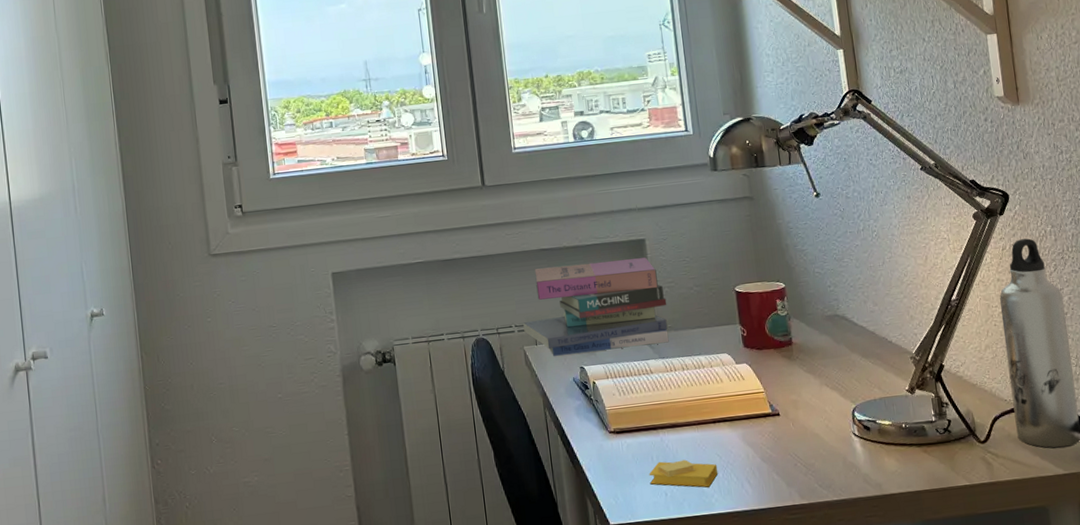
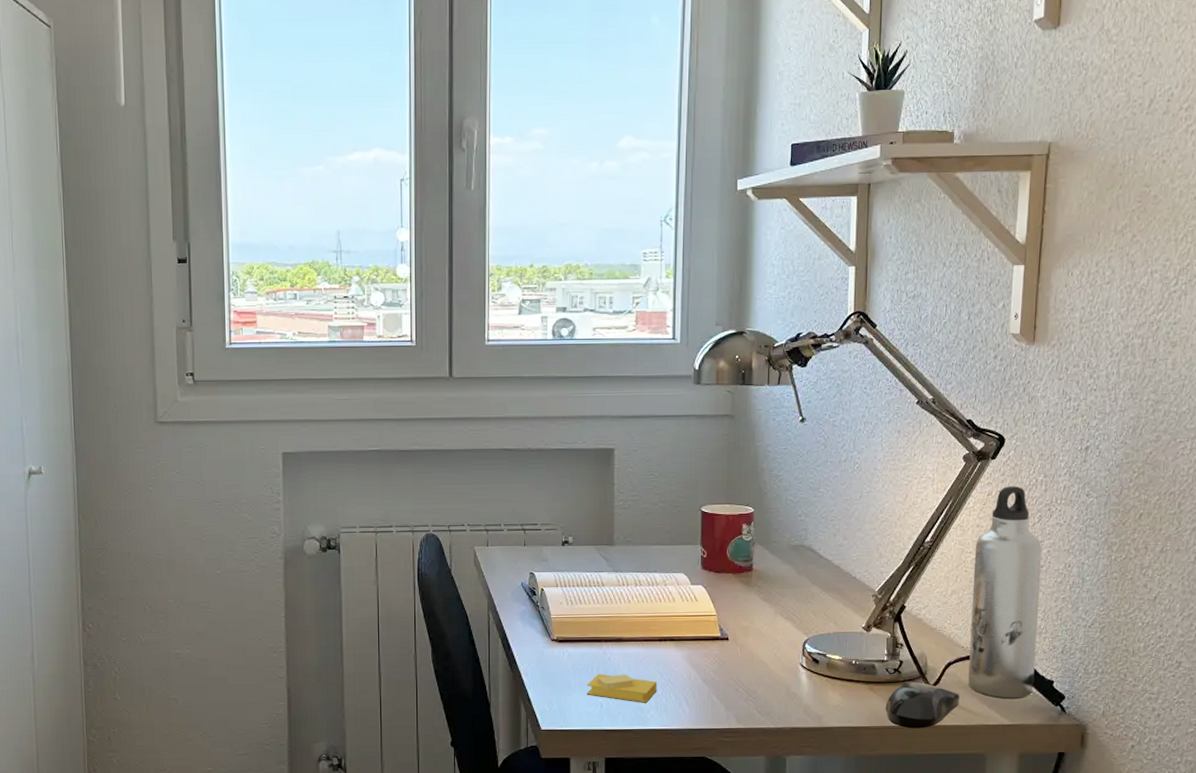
books: present [523,257,669,356] -> none [476,467,628,559]
computer mouse: none [941,439,1013,488] -> present [885,681,960,729]

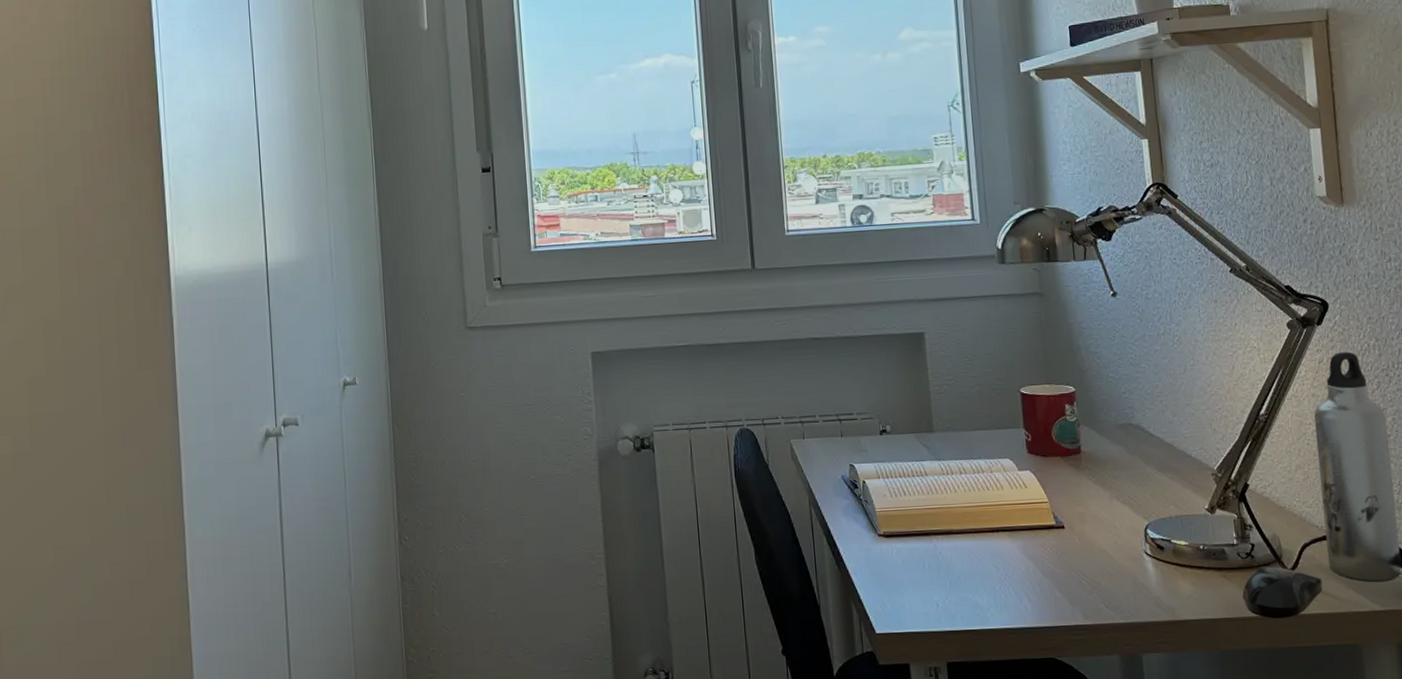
sticky notes: present [586,673,658,704] -> none [919,569,995,601]

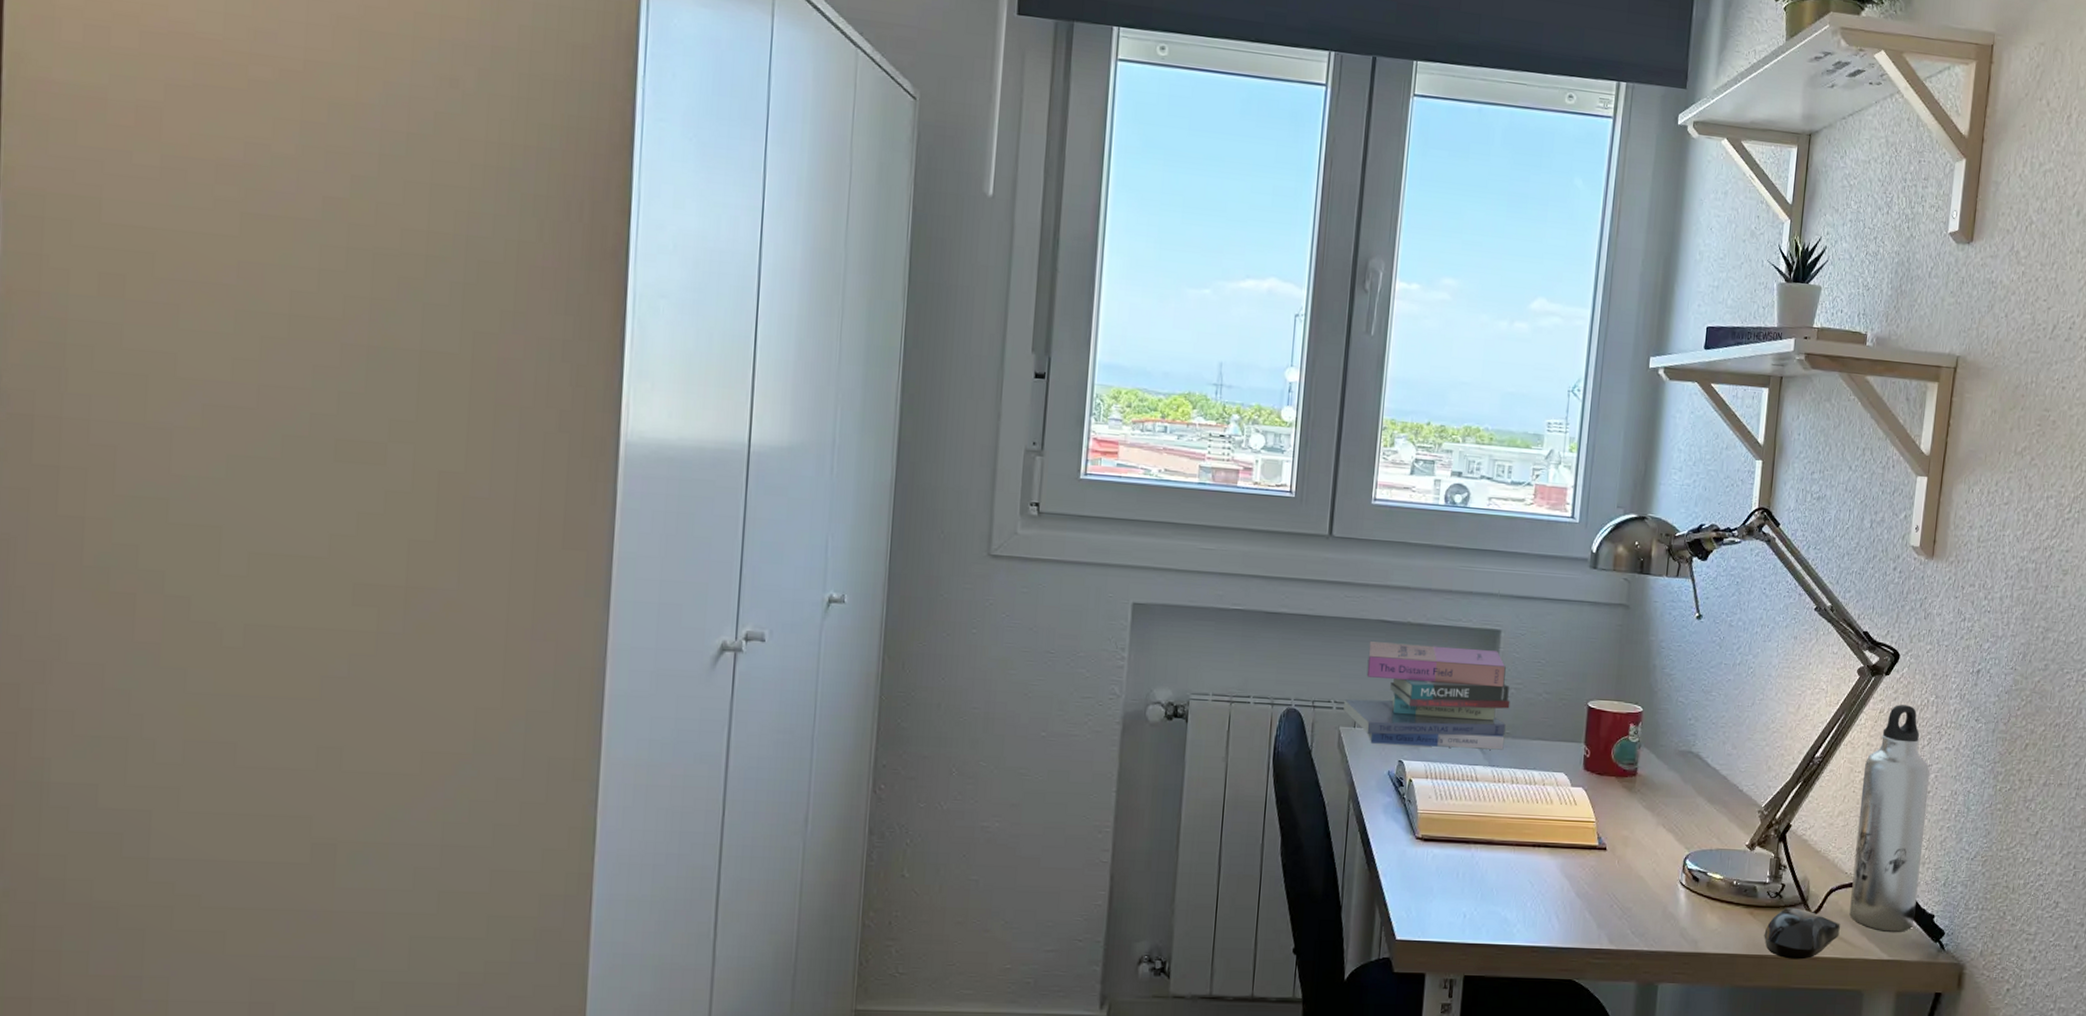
books: none [791,352,947,452] -> present [1343,641,1510,750]

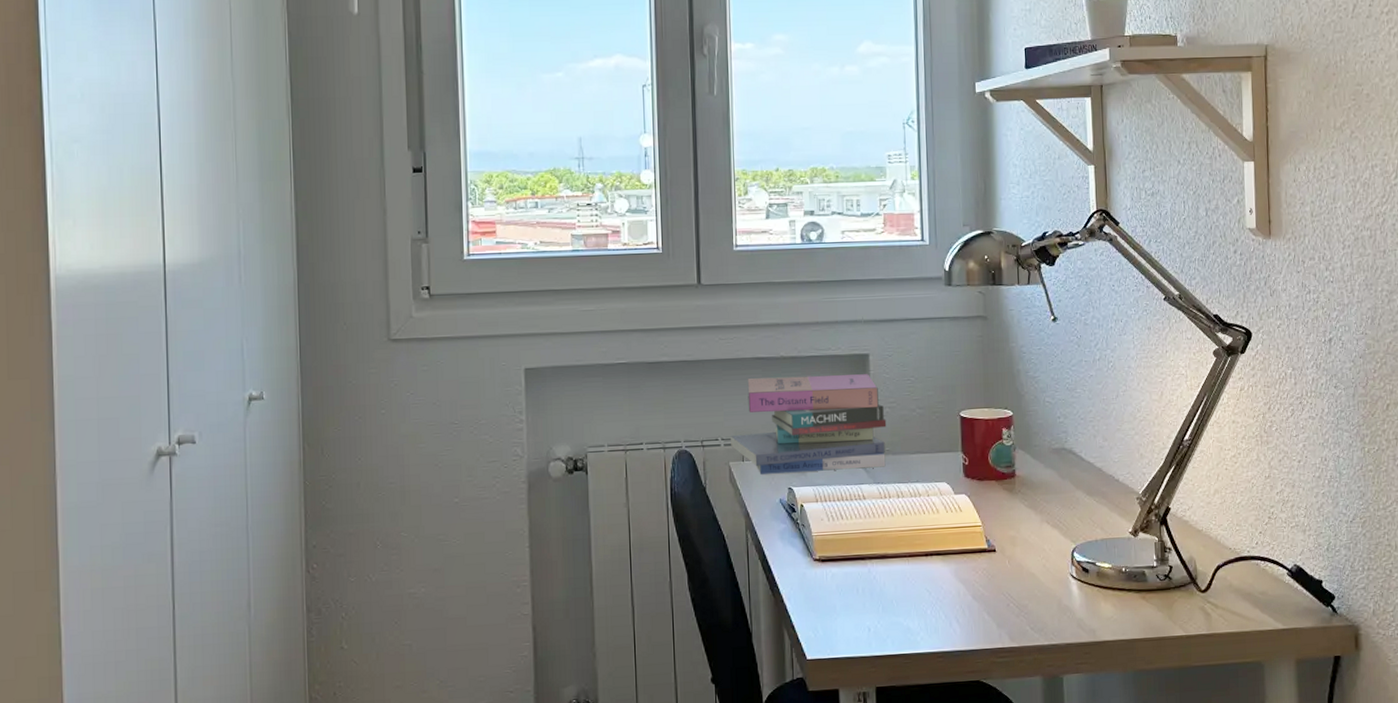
computer mouse: present [1764,907,1840,960] -> none [1159,587,1232,638]
water bottle: present [1849,704,1930,933] -> none [1233,380,1304,602]

